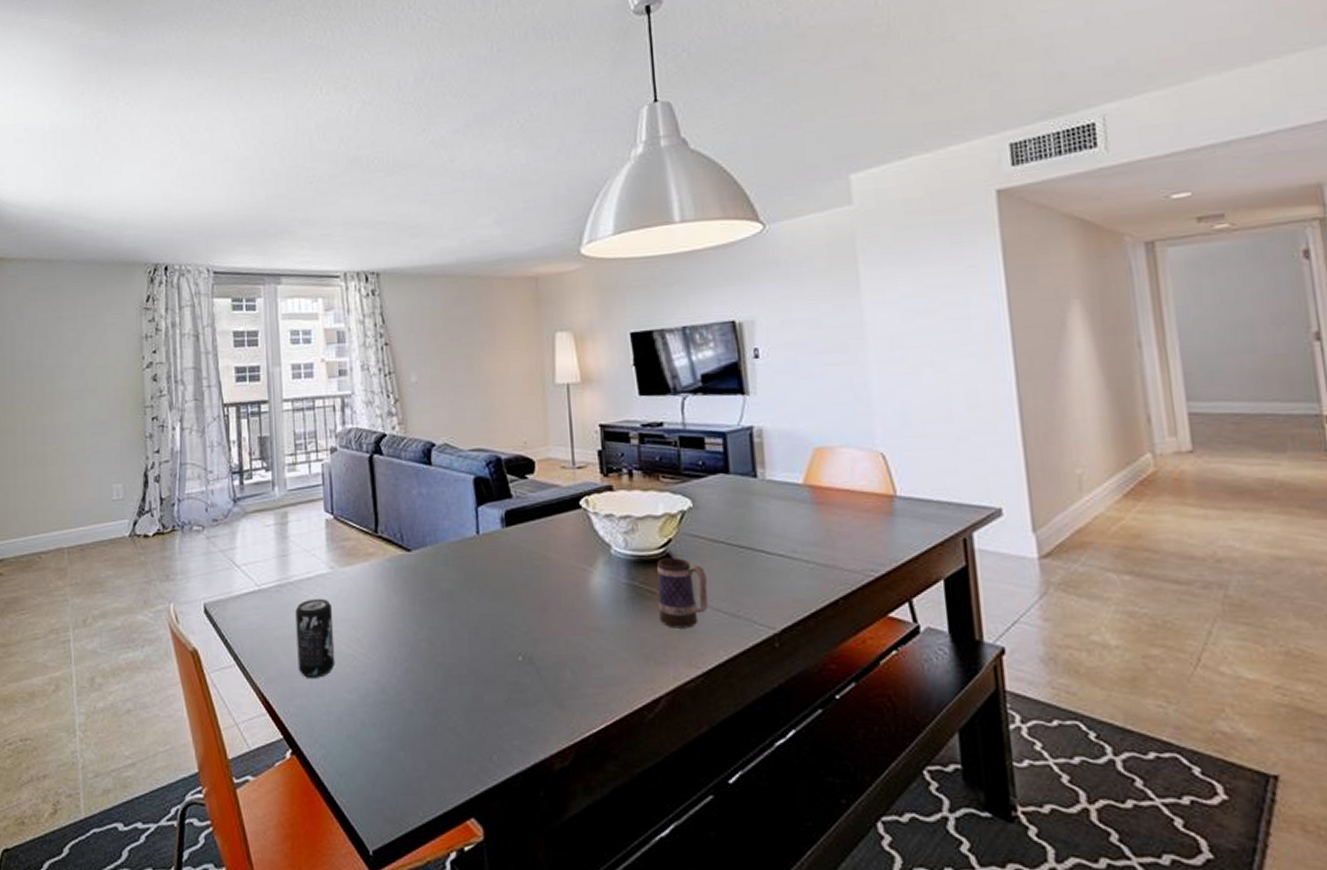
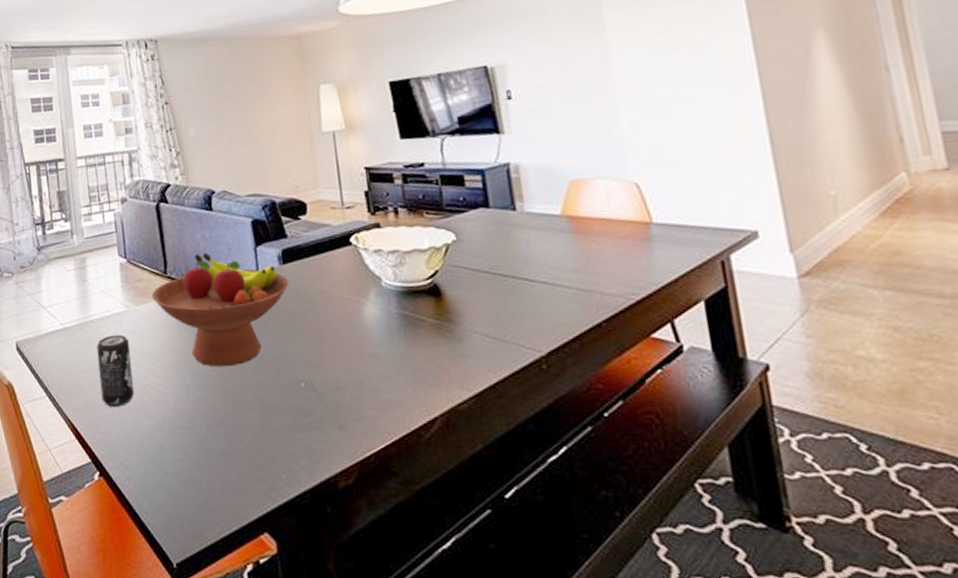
fruit bowl: none [359,510,511,637] -> present [151,252,289,367]
mug: present [657,558,709,628] -> none [425,288,477,354]

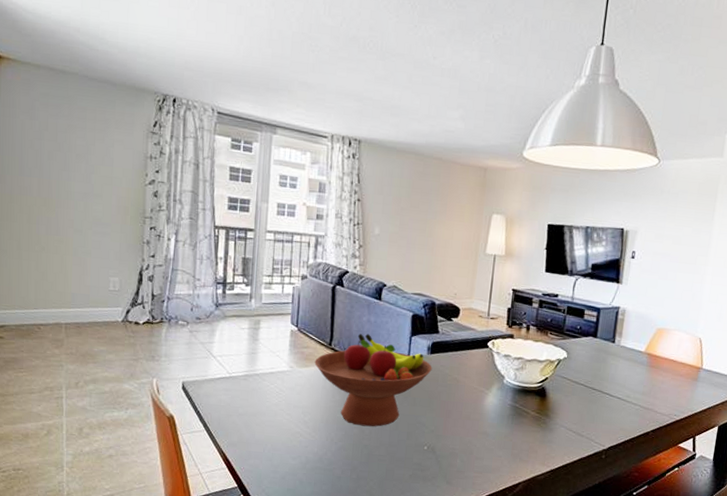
beverage can: present [97,334,135,407] -> none [255,388,288,447]

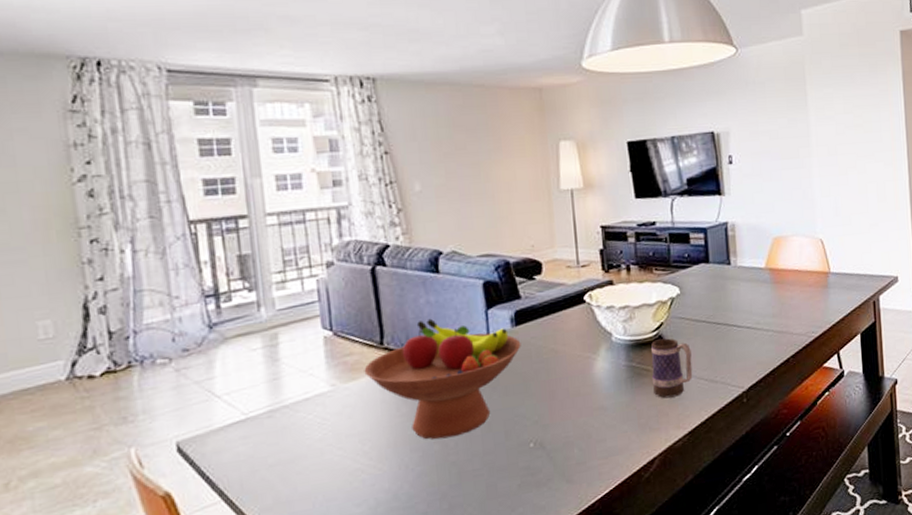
mug: none [529,390,567,440] -> present [651,338,693,399]

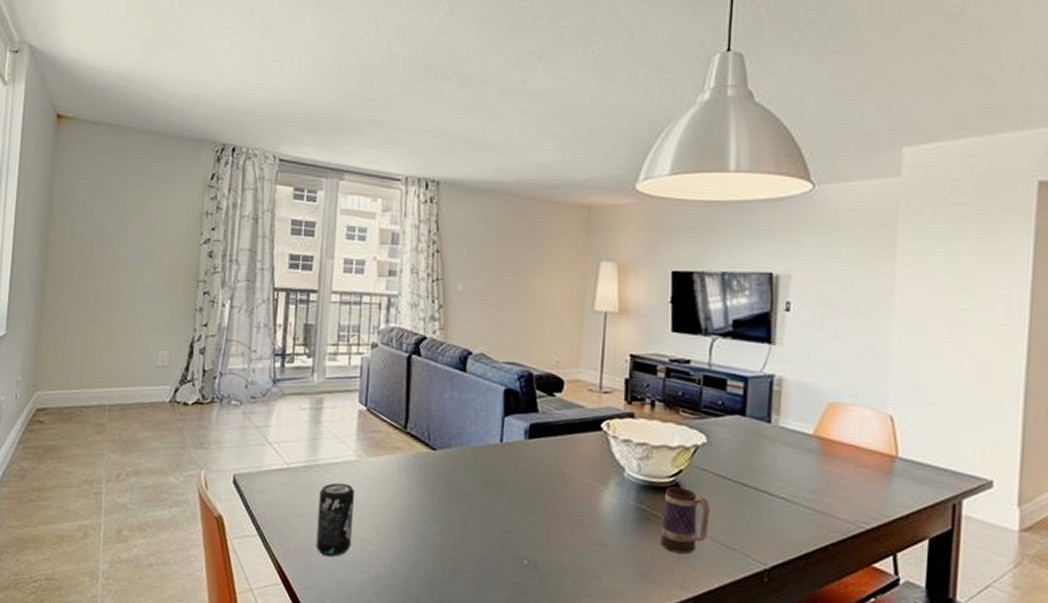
beverage can: none [292,417,341,500] -> present [316,482,355,557]
fruit bowl: present [364,318,521,440] -> none [386,413,531,534]

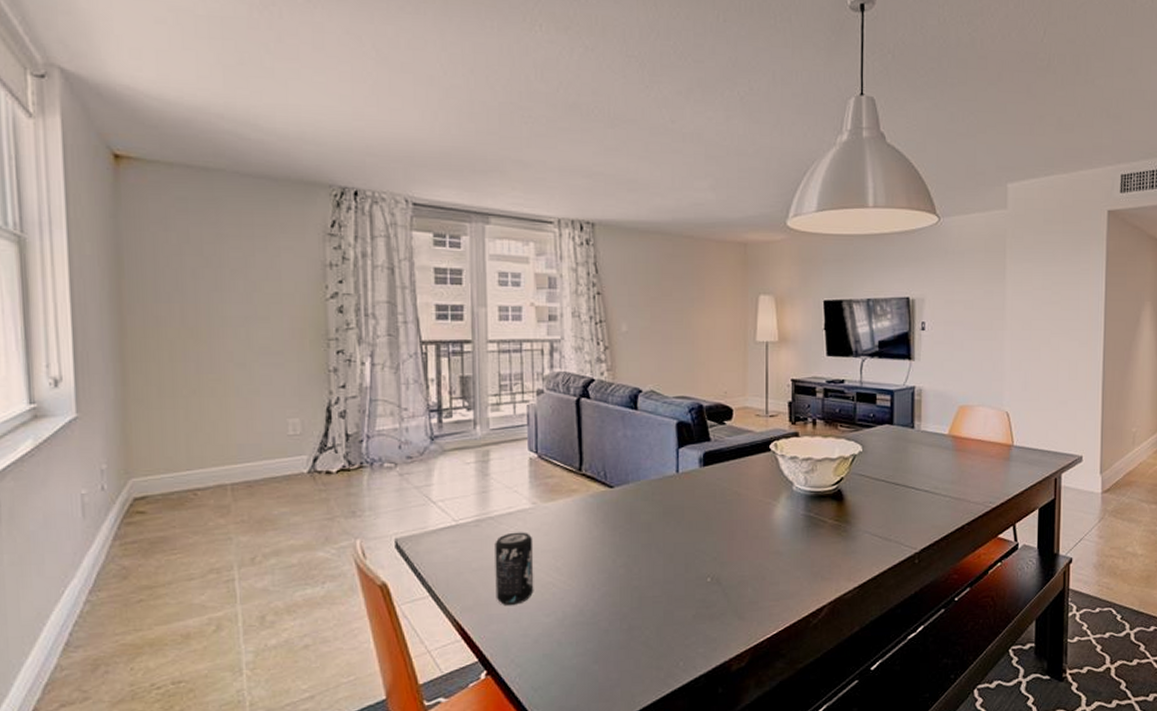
mug: present [660,486,710,554] -> none [827,493,868,551]

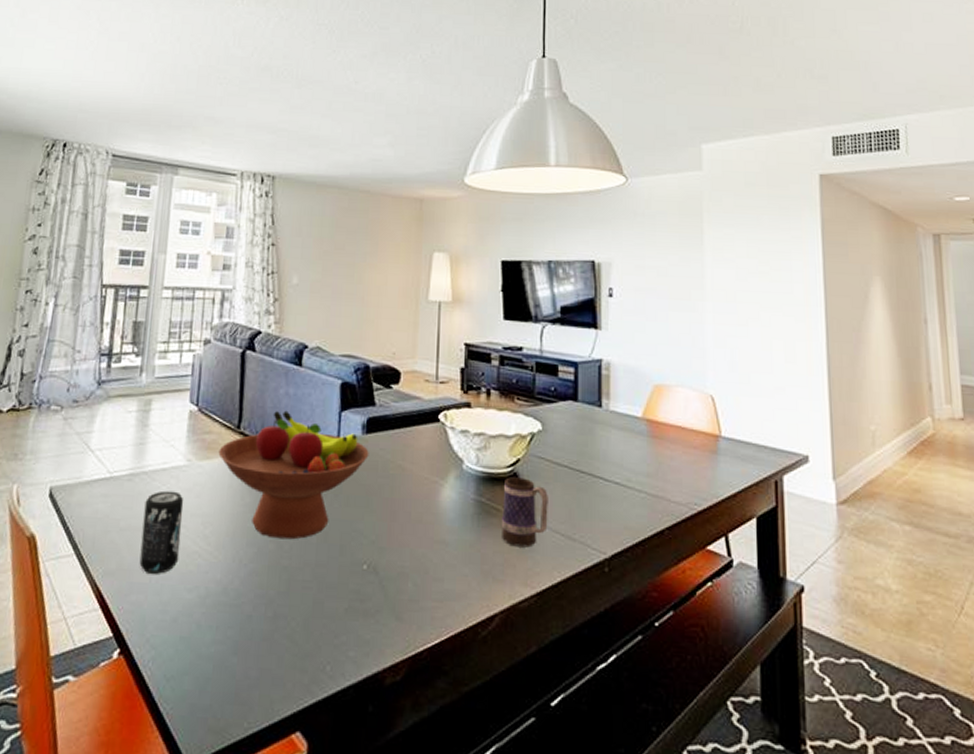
fruit bowl: none [562,451,707,564] -> present [218,410,369,540]
mug: none [827,493,868,551] -> present [501,477,548,548]

